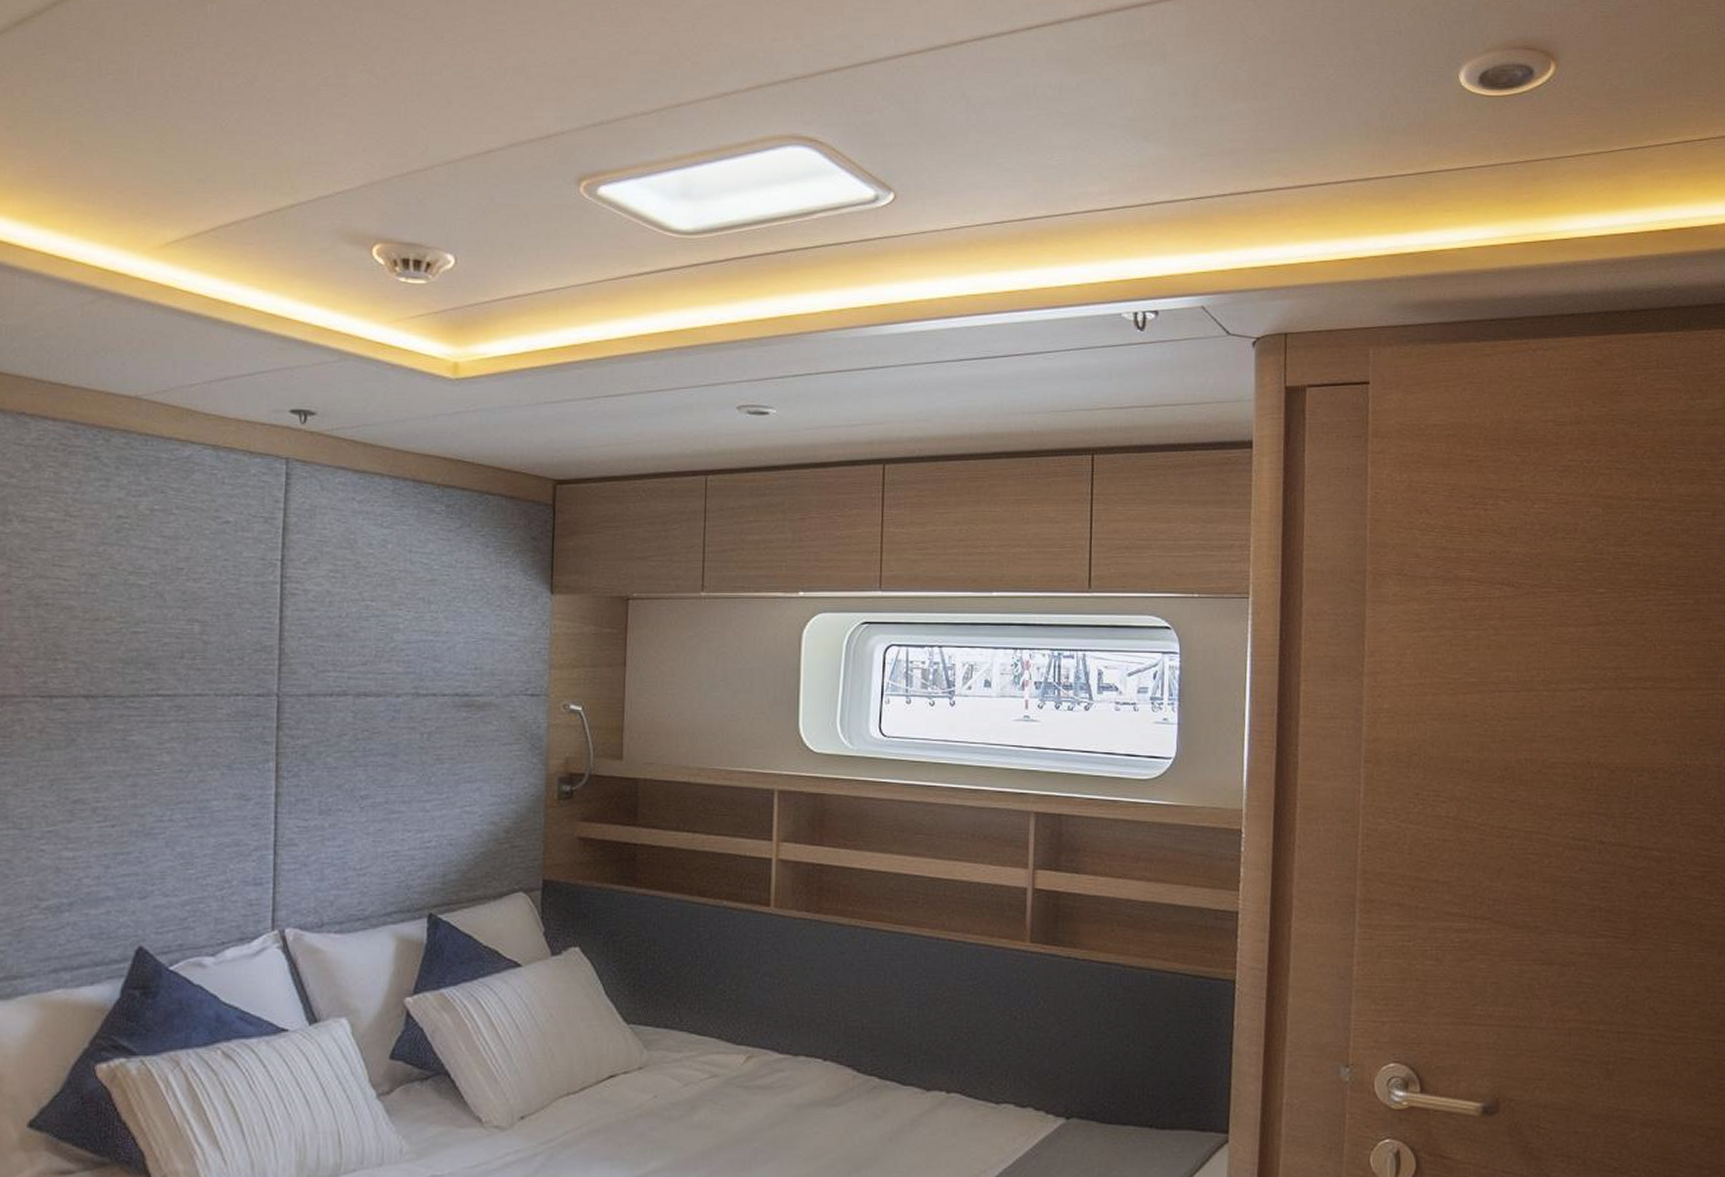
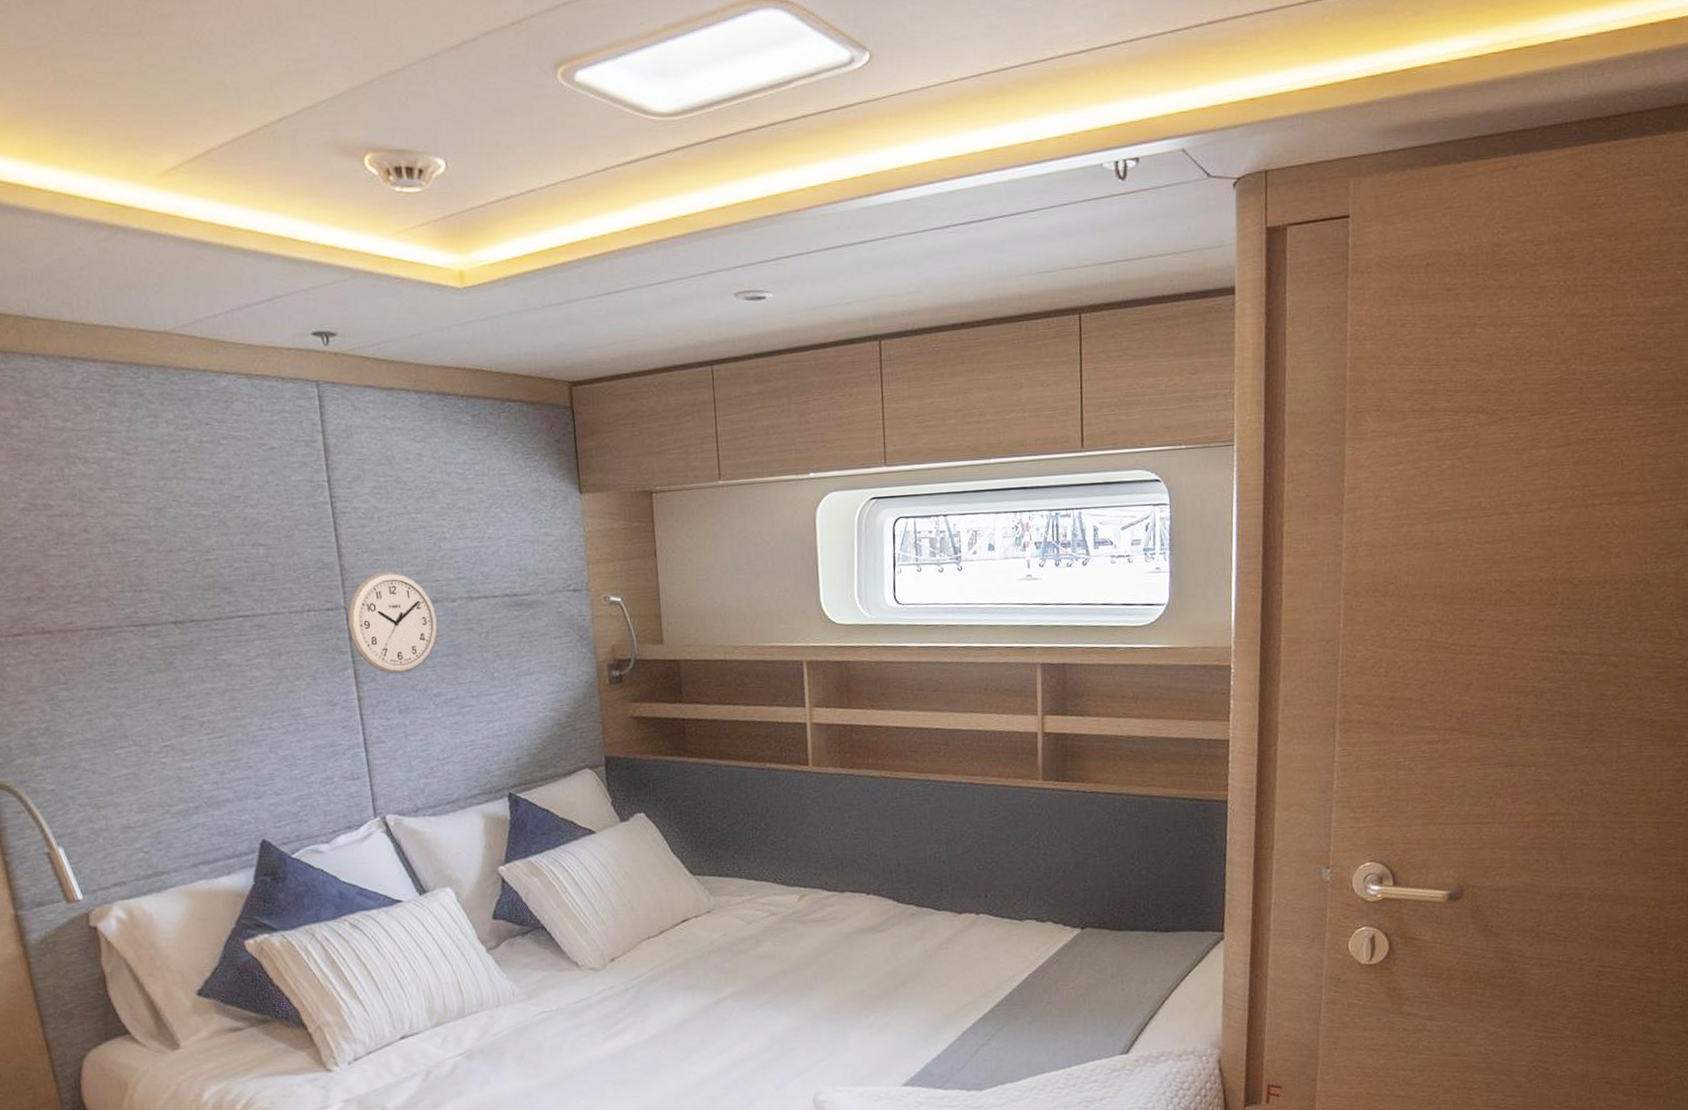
wall clock: none [277,658,378,771] -> present [347,570,438,674]

